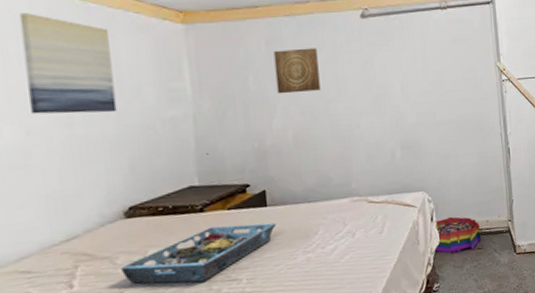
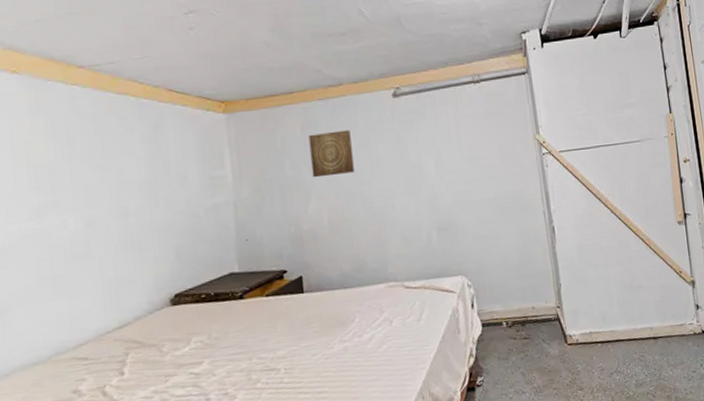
wall art: present [19,13,117,115] -> none [83,111,165,206]
serving tray: present [120,222,277,284] -> none [166,309,313,373]
storage bin: present [434,216,481,253] -> none [475,302,527,344]

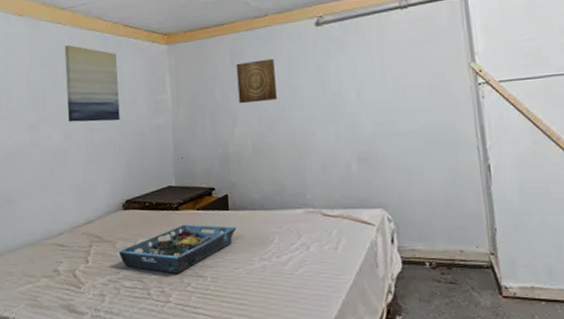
wall art: none [83,111,165,206] -> present [64,45,120,122]
serving tray: none [166,309,313,373] -> present [118,224,237,274]

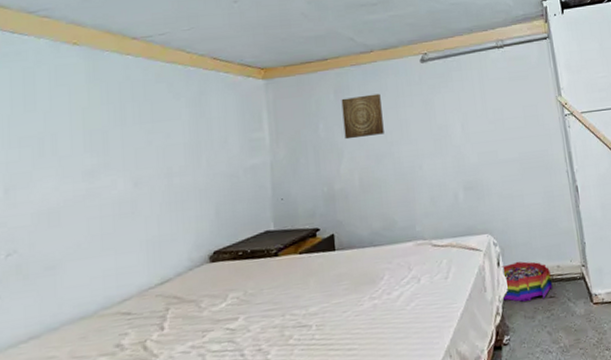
wall art: present [64,45,120,122] -> none [135,79,207,167]
serving tray: present [118,224,237,274] -> none [203,267,344,328]
storage bin: none [395,240,453,283] -> present [501,261,552,302]

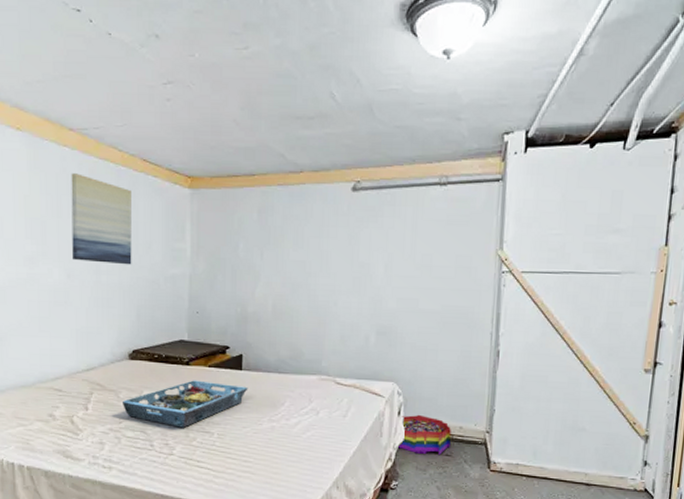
wall art: none [135,79,207,167] -> present [71,173,132,265]
serving tray: none [203,267,344,328] -> present [121,380,248,428]
wall art: present [341,93,384,140] -> none [263,219,305,264]

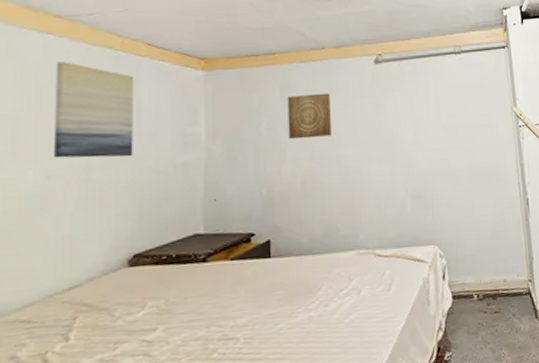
serving tray: present [121,380,248,428] -> none [117,275,279,341]
wall art: none [263,219,305,264] -> present [287,93,331,140]
storage bin: present [398,414,451,455] -> none [446,274,498,317]

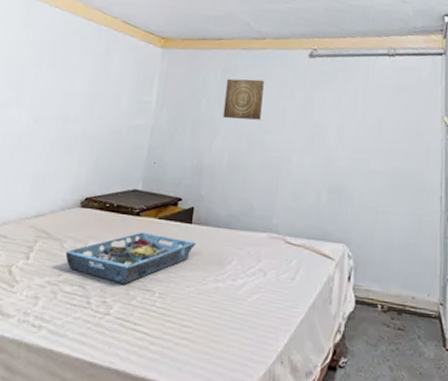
wall art: present [54,62,133,158] -> none [43,30,109,114]
serving tray: none [117,275,279,341] -> present [65,232,196,284]

